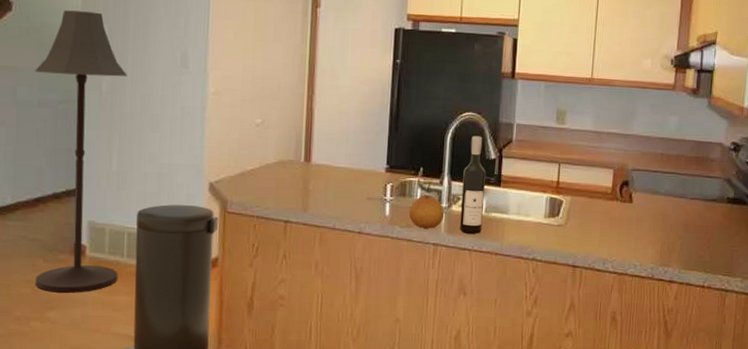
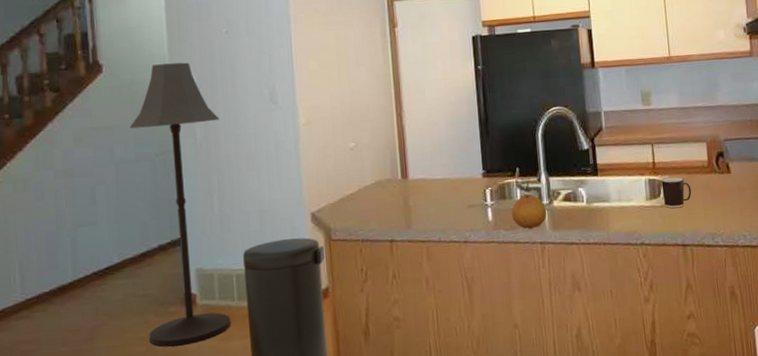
bottle: present [460,136,486,234] -> none [559,128,586,228]
mug: none [561,198,591,230] -> present [660,177,692,209]

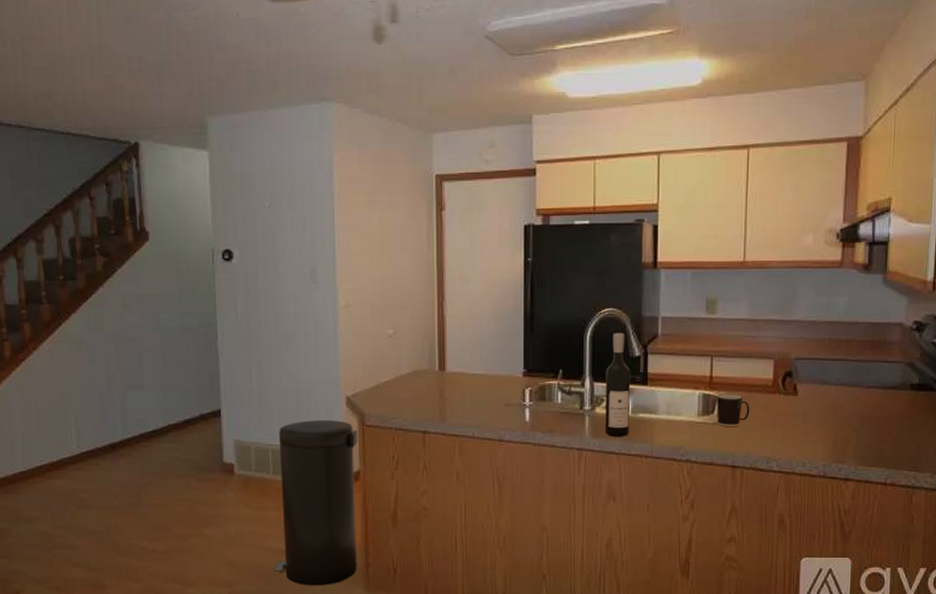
floor lamp: present [129,62,231,347] -> none [174,235,266,510]
fruit: present [511,194,547,228] -> none [550,397,588,433]
bottle: none [559,128,586,228] -> present [605,332,631,436]

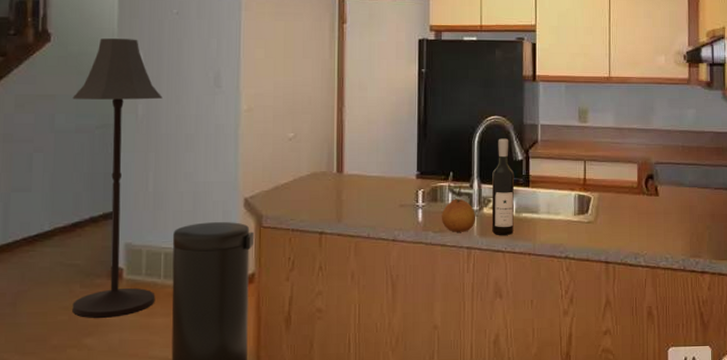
floor lamp: none [174,235,266,510] -> present [72,38,163,318]
fruit: none [550,397,588,433] -> present [441,198,476,232]
mug: present [716,394,750,427] -> none [589,195,619,226]

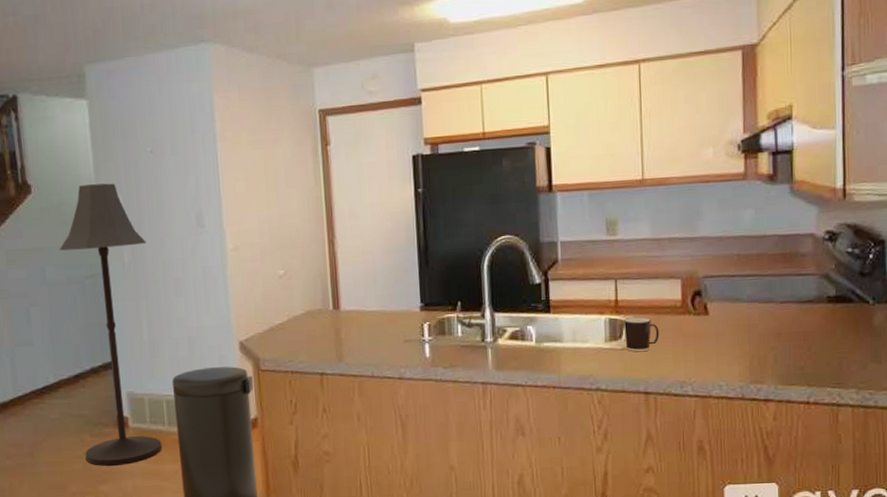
fruit: present [441,198,476,232] -> none [450,330,491,367]
bottle: present [492,138,515,235] -> none [506,260,535,368]
mug: none [589,195,619,226] -> present [623,317,660,352]

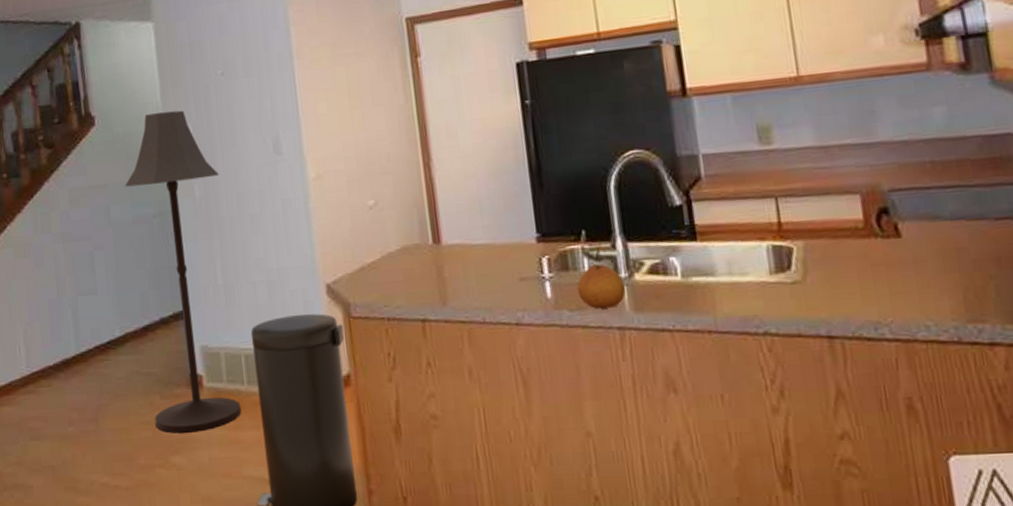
fruit: none [450,330,491,367] -> present [576,264,626,309]
mug: present [623,317,660,352] -> none [790,242,840,286]

